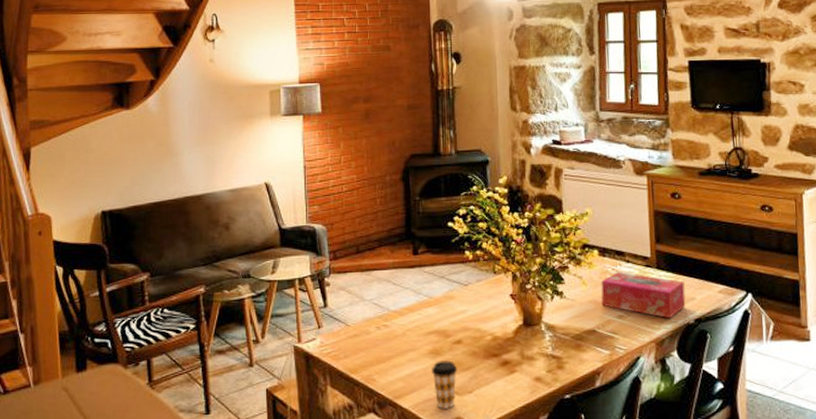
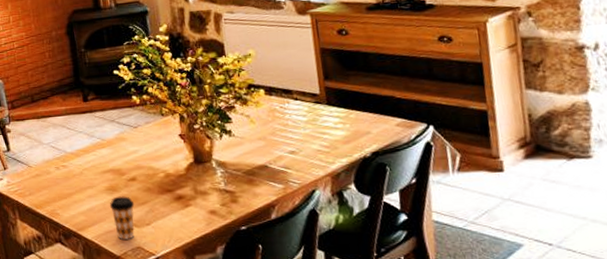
tissue box: present [601,271,686,319] -> none [269,109,361,153]

